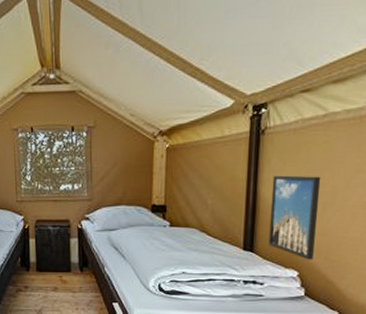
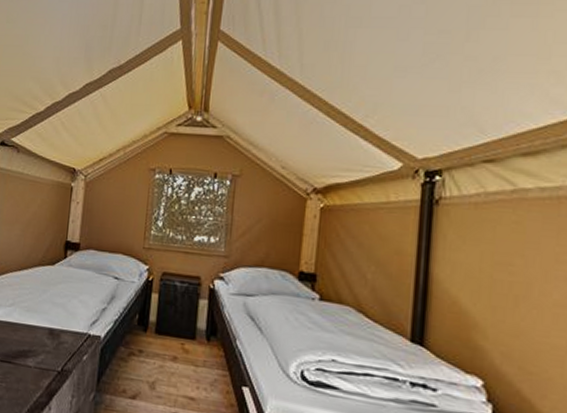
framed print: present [268,175,321,260] -> none [443,254,511,368]

